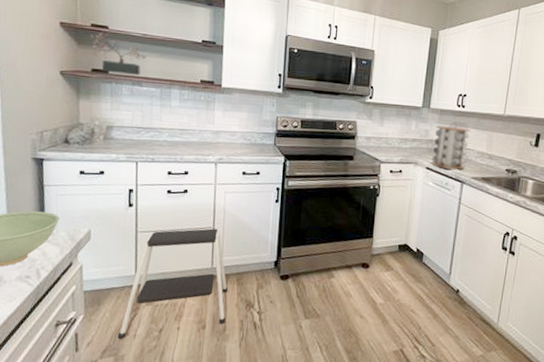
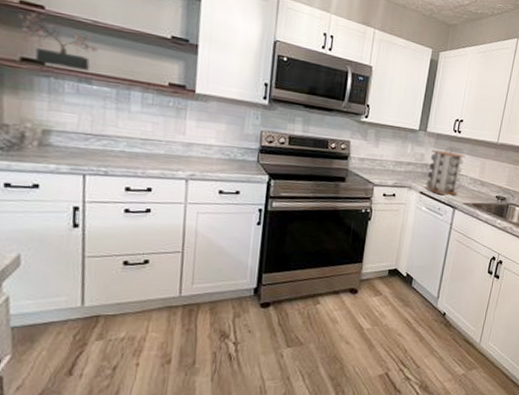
step stool: present [117,228,229,339] -> none [57,253,200,380]

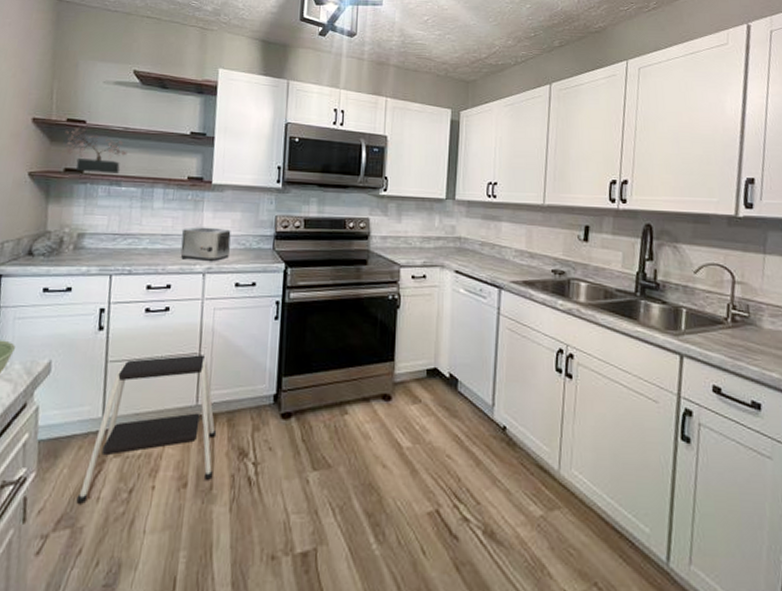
step stool: none [57,253,200,380] -> present [76,354,217,504]
toaster: none [161,134,215,170] -> present [180,227,231,262]
spice rack: present [425,146,465,196] -> none [461,214,505,273]

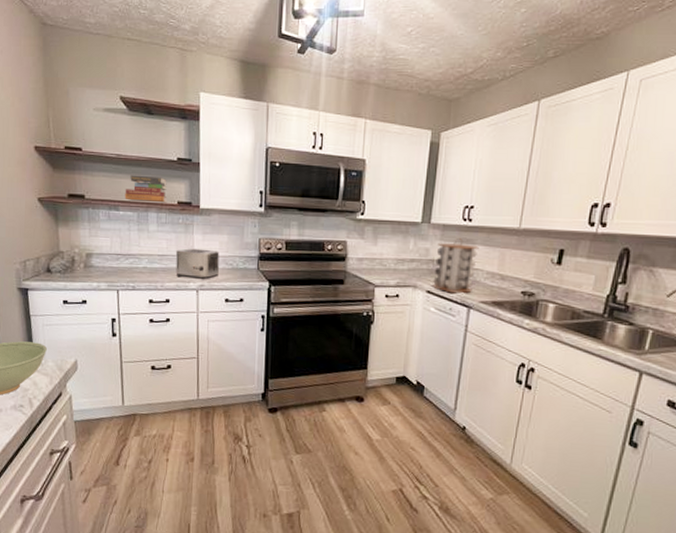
decorative plant: present [65,126,127,174] -> none [64,154,122,199]
step stool: present [76,354,217,504] -> none [109,358,216,469]
books: none [128,149,178,178] -> present [124,175,168,203]
spice rack: none [461,214,505,273] -> present [433,237,479,294]

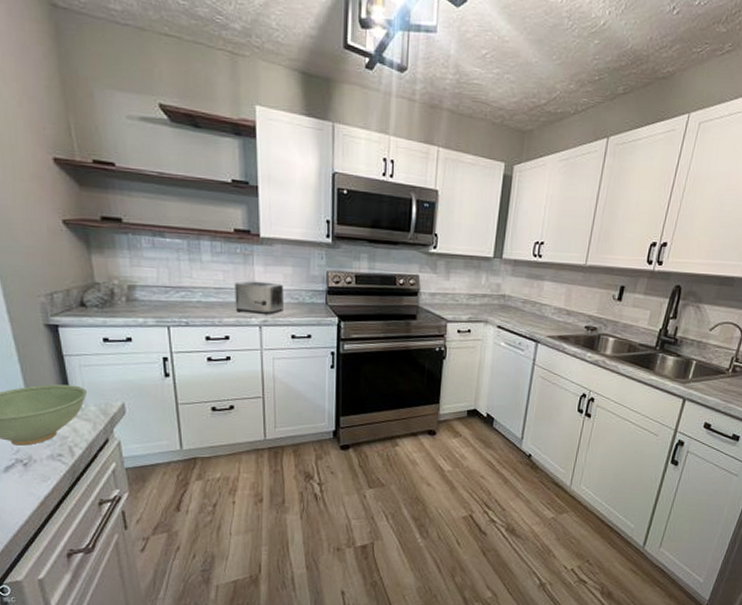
books: present [124,175,168,203] -> none [171,197,222,230]
spice rack: present [433,237,479,294] -> none [503,273,548,329]

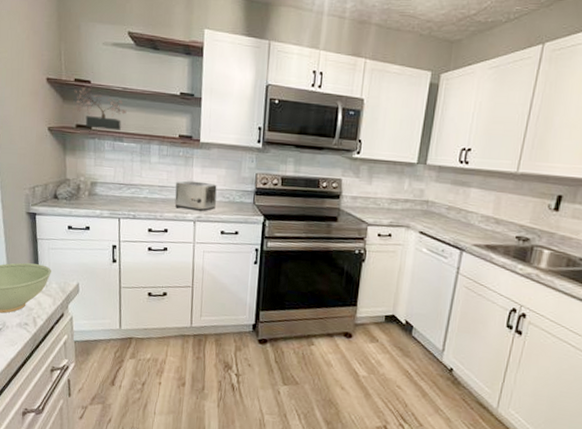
decorative plant: none [93,169,166,224] -> present [74,86,127,130]

